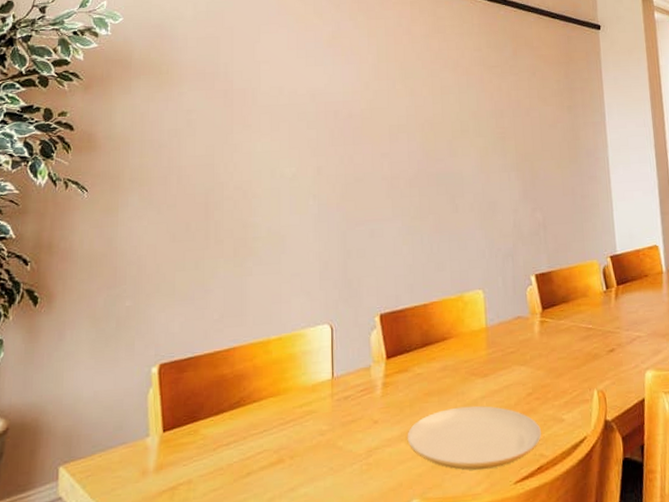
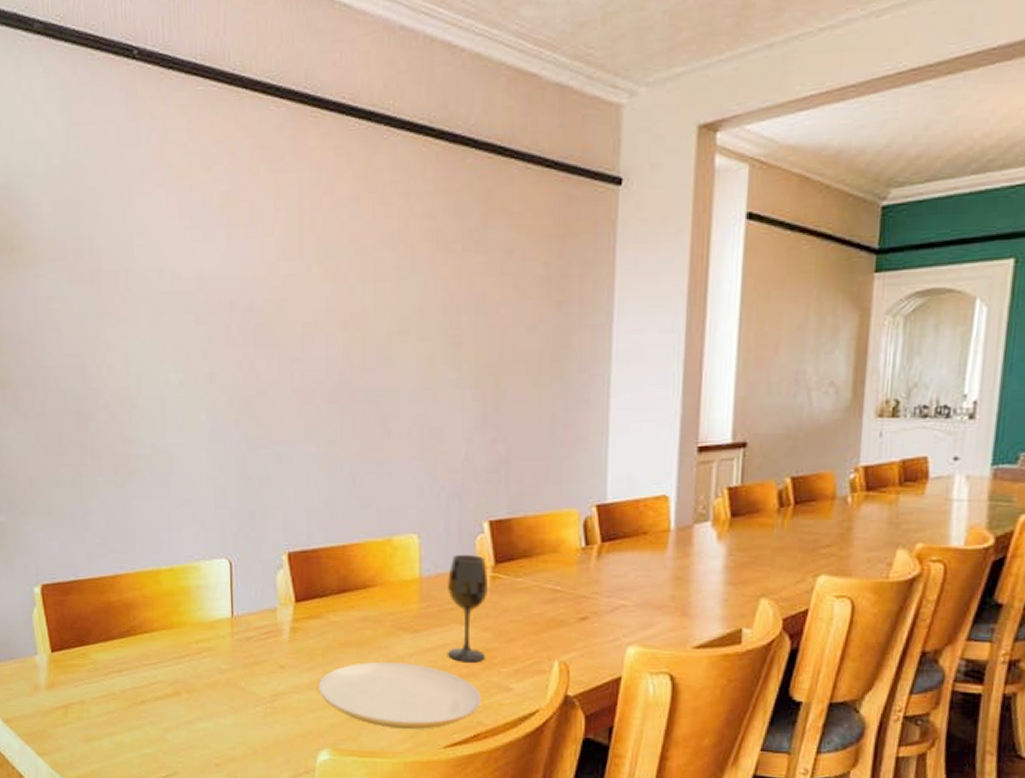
wine glass: none [508,304,542,399] -> present [448,555,489,662]

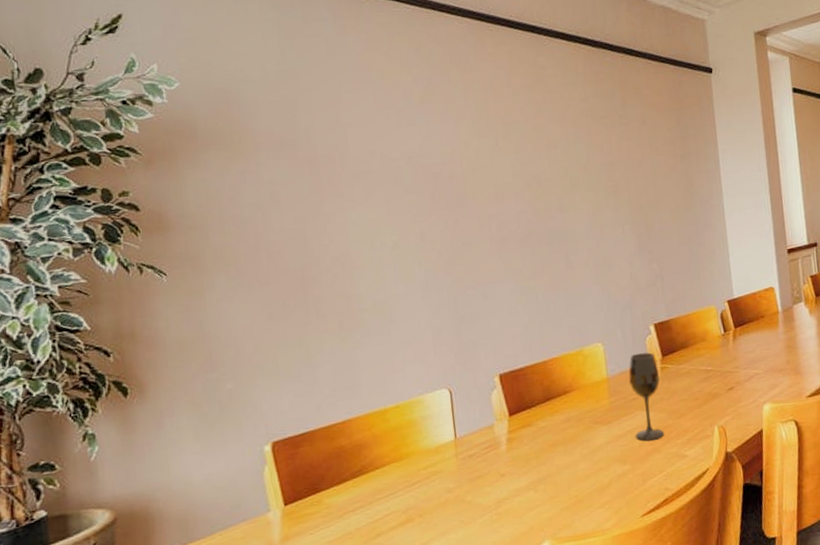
plate: present [318,661,482,729] -> none [535,450,666,510]

